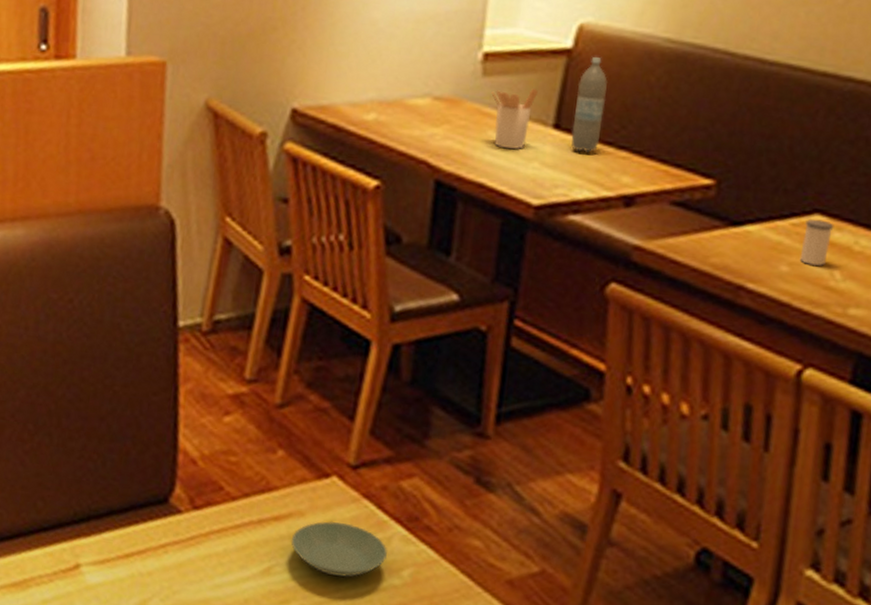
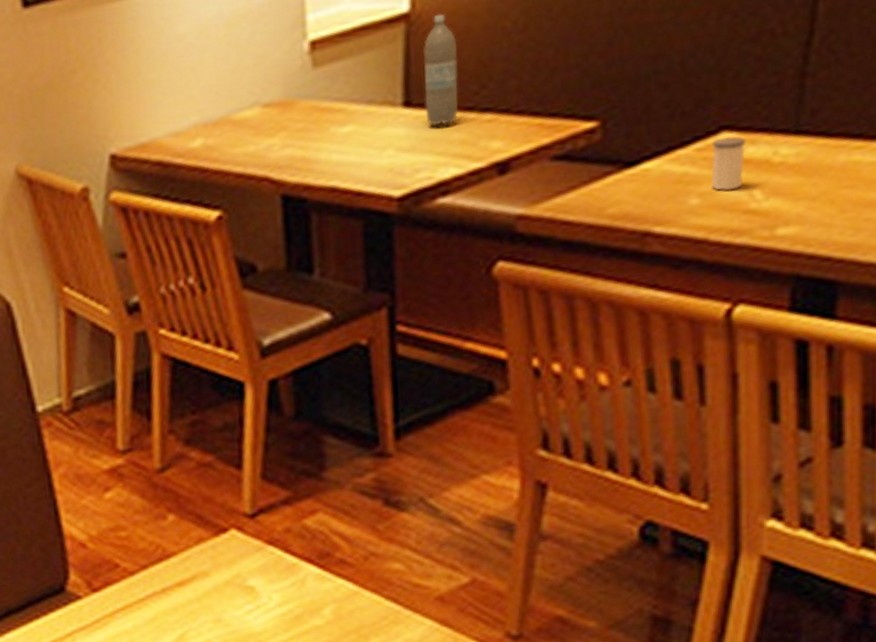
saucer: present [291,521,388,577] -> none [199,573,303,629]
utensil holder: present [491,89,538,150] -> none [326,68,379,143]

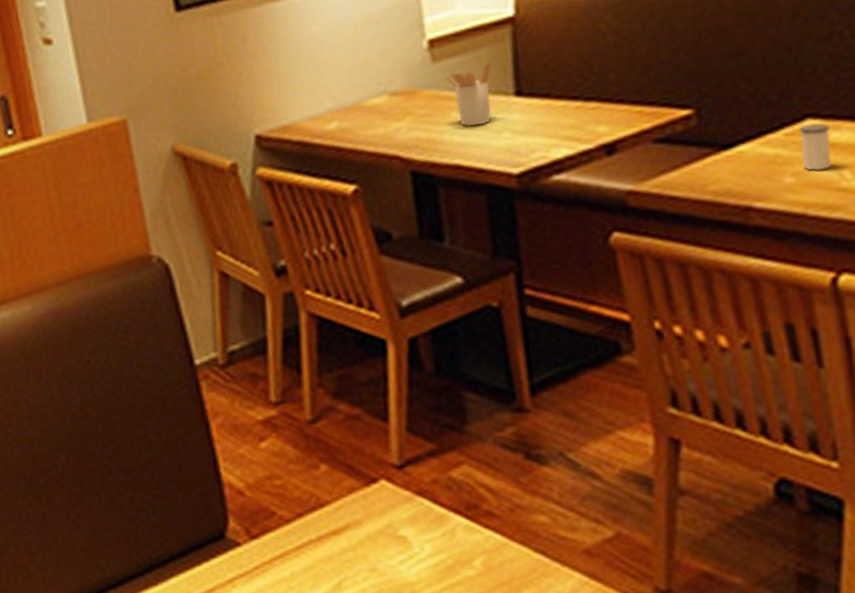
utensil holder: none [326,68,379,143] -> present [445,62,492,126]
water bottle: present [422,14,459,126] -> none [528,18,566,113]

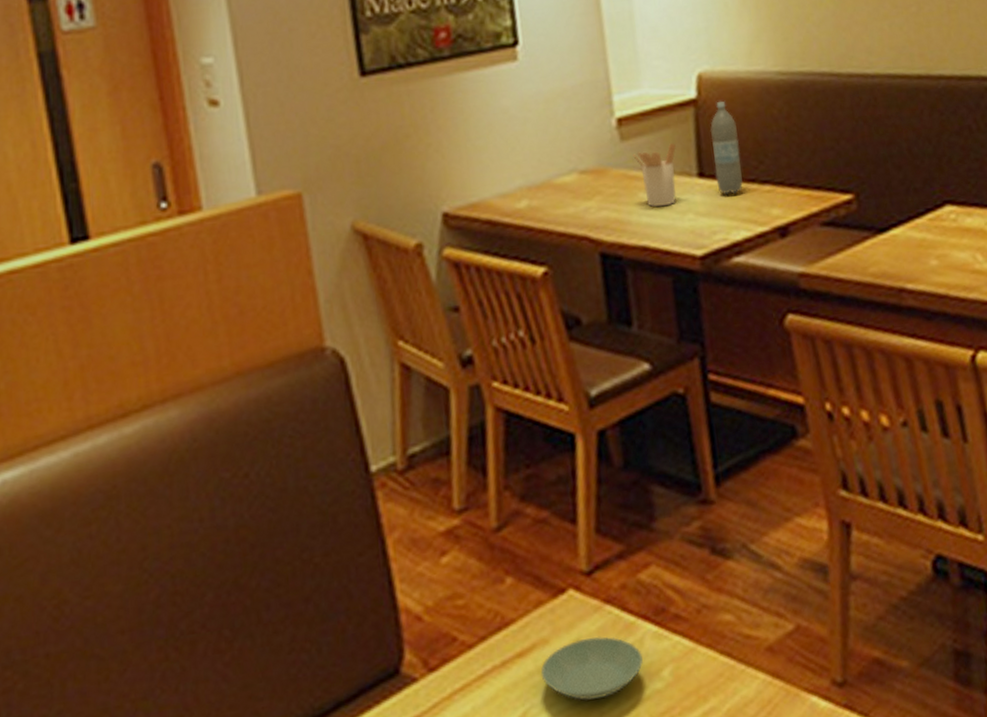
saucer: none [354,523,454,578] -> present [540,636,643,701]
water bottle: none [528,18,566,113] -> present [710,101,744,195]
salt shaker: present [798,123,832,171] -> none [940,209,967,255]

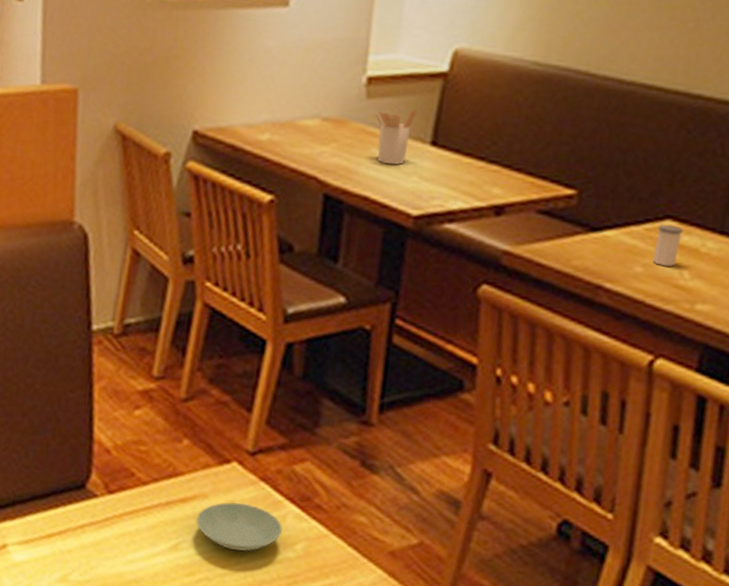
water bottle: present [710,101,744,195] -> none [446,80,480,167]
salt shaker: none [940,209,967,255] -> present [652,224,684,267]

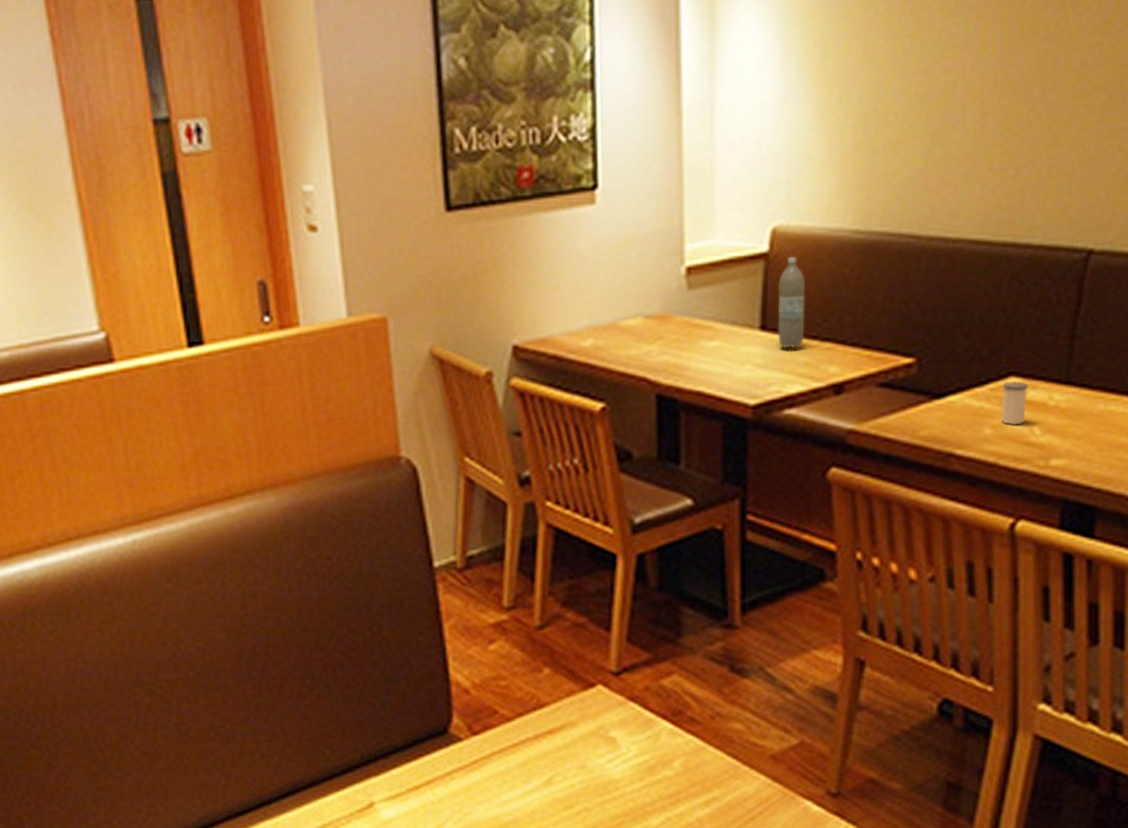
saucer: present [196,501,282,551] -> none [567,726,657,776]
utensil holder: present [374,109,417,165] -> none [698,295,742,355]
water bottle: none [446,80,480,167] -> present [777,257,805,349]

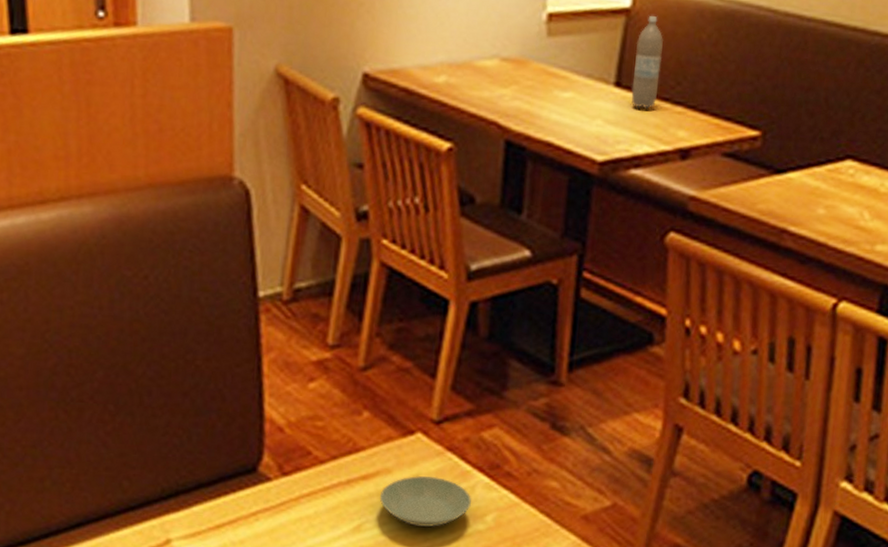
saucer: none [567,726,657,776] -> present [379,475,471,527]
salt shaker: present [1001,381,1029,426] -> none [834,164,864,208]

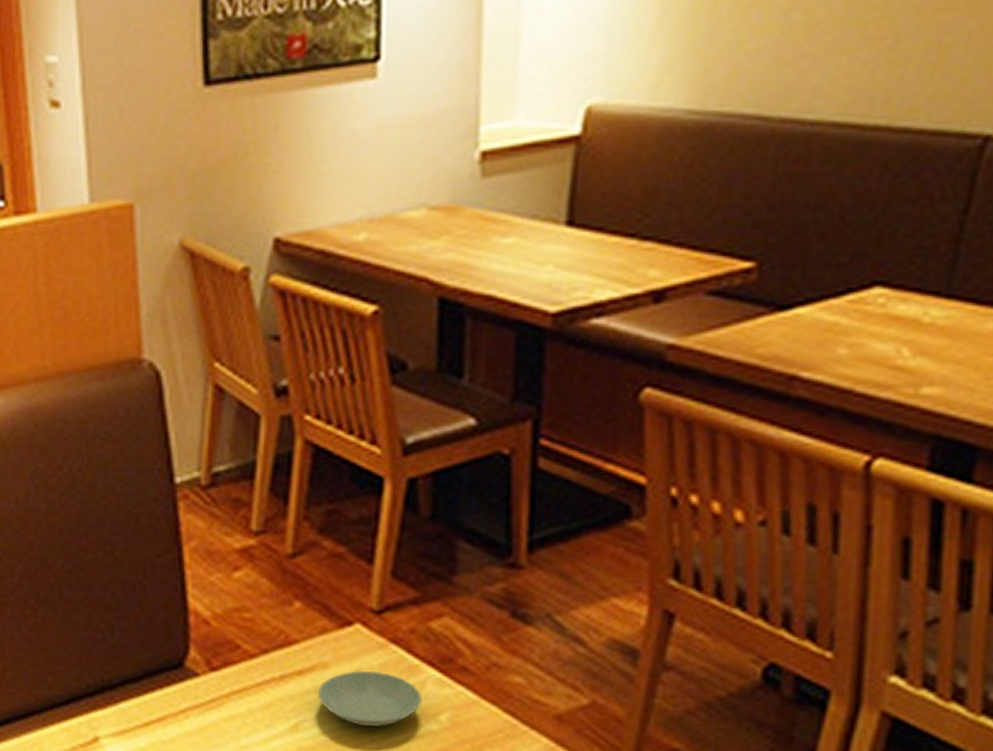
water bottle: present [630,16,663,109] -> none [587,141,624,248]

